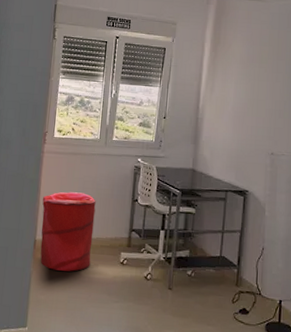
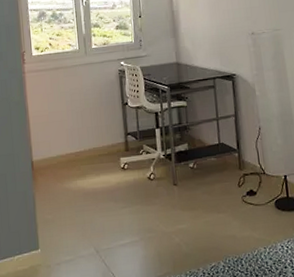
laundry hamper: present [40,192,96,272] -> none [32,106,92,188]

